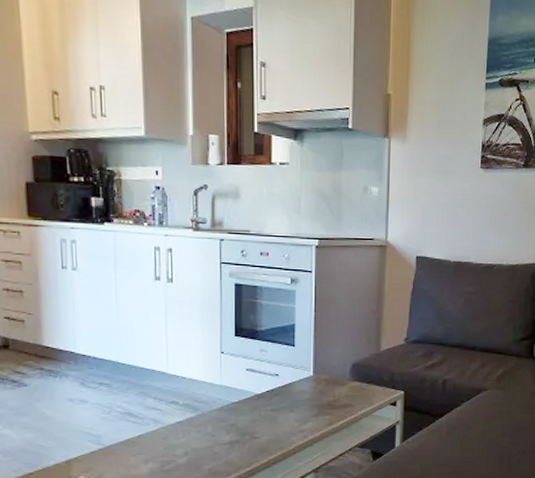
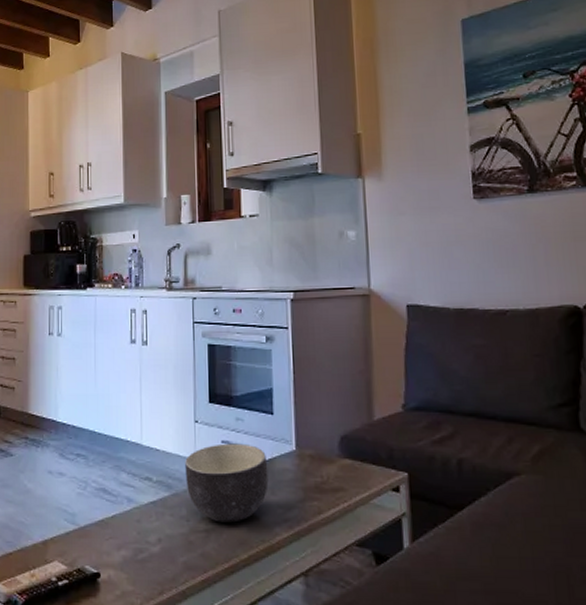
bowl: none [211,371,288,436] -> present [185,443,269,523]

